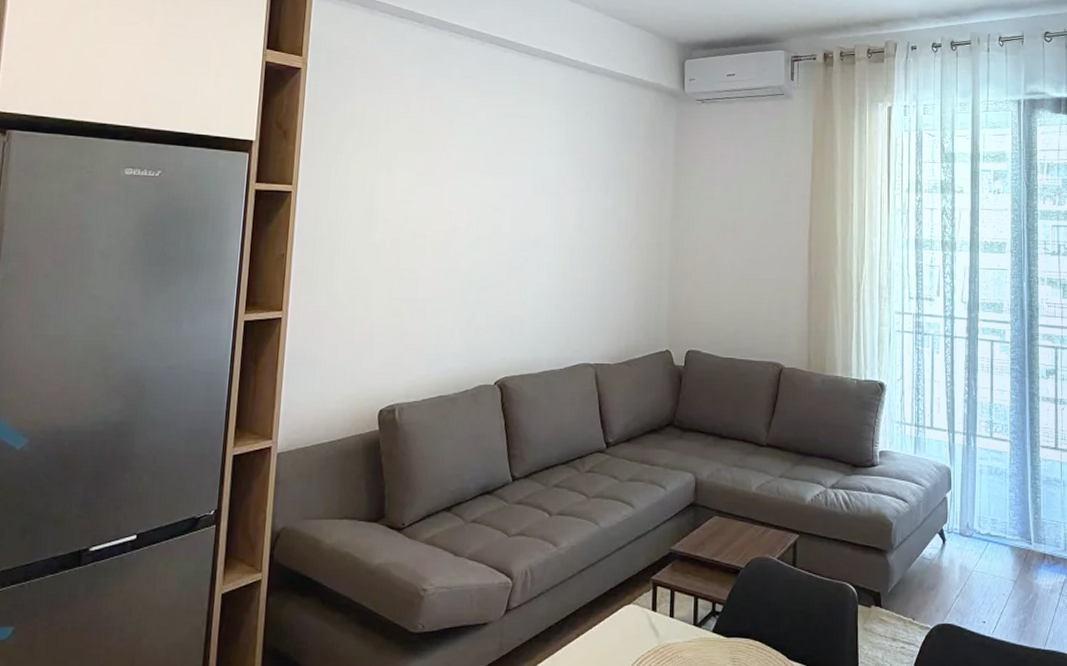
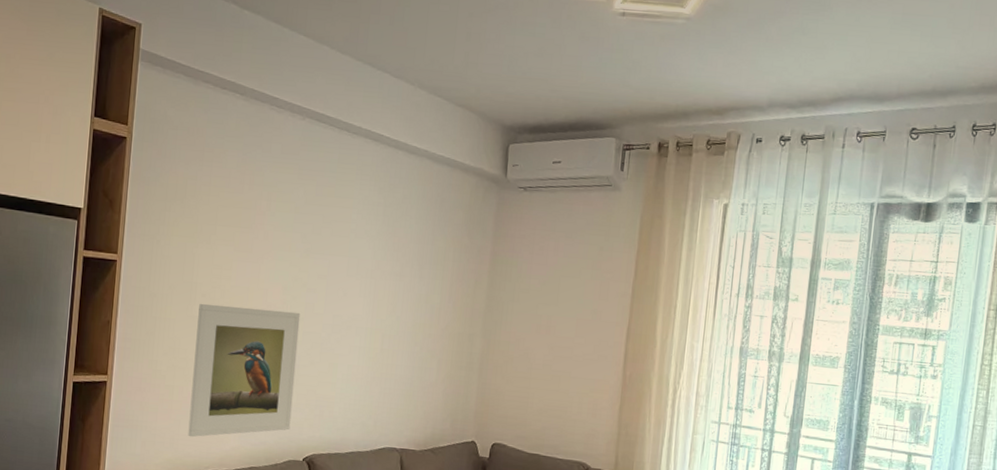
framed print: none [371,230,487,370] -> present [188,303,301,438]

